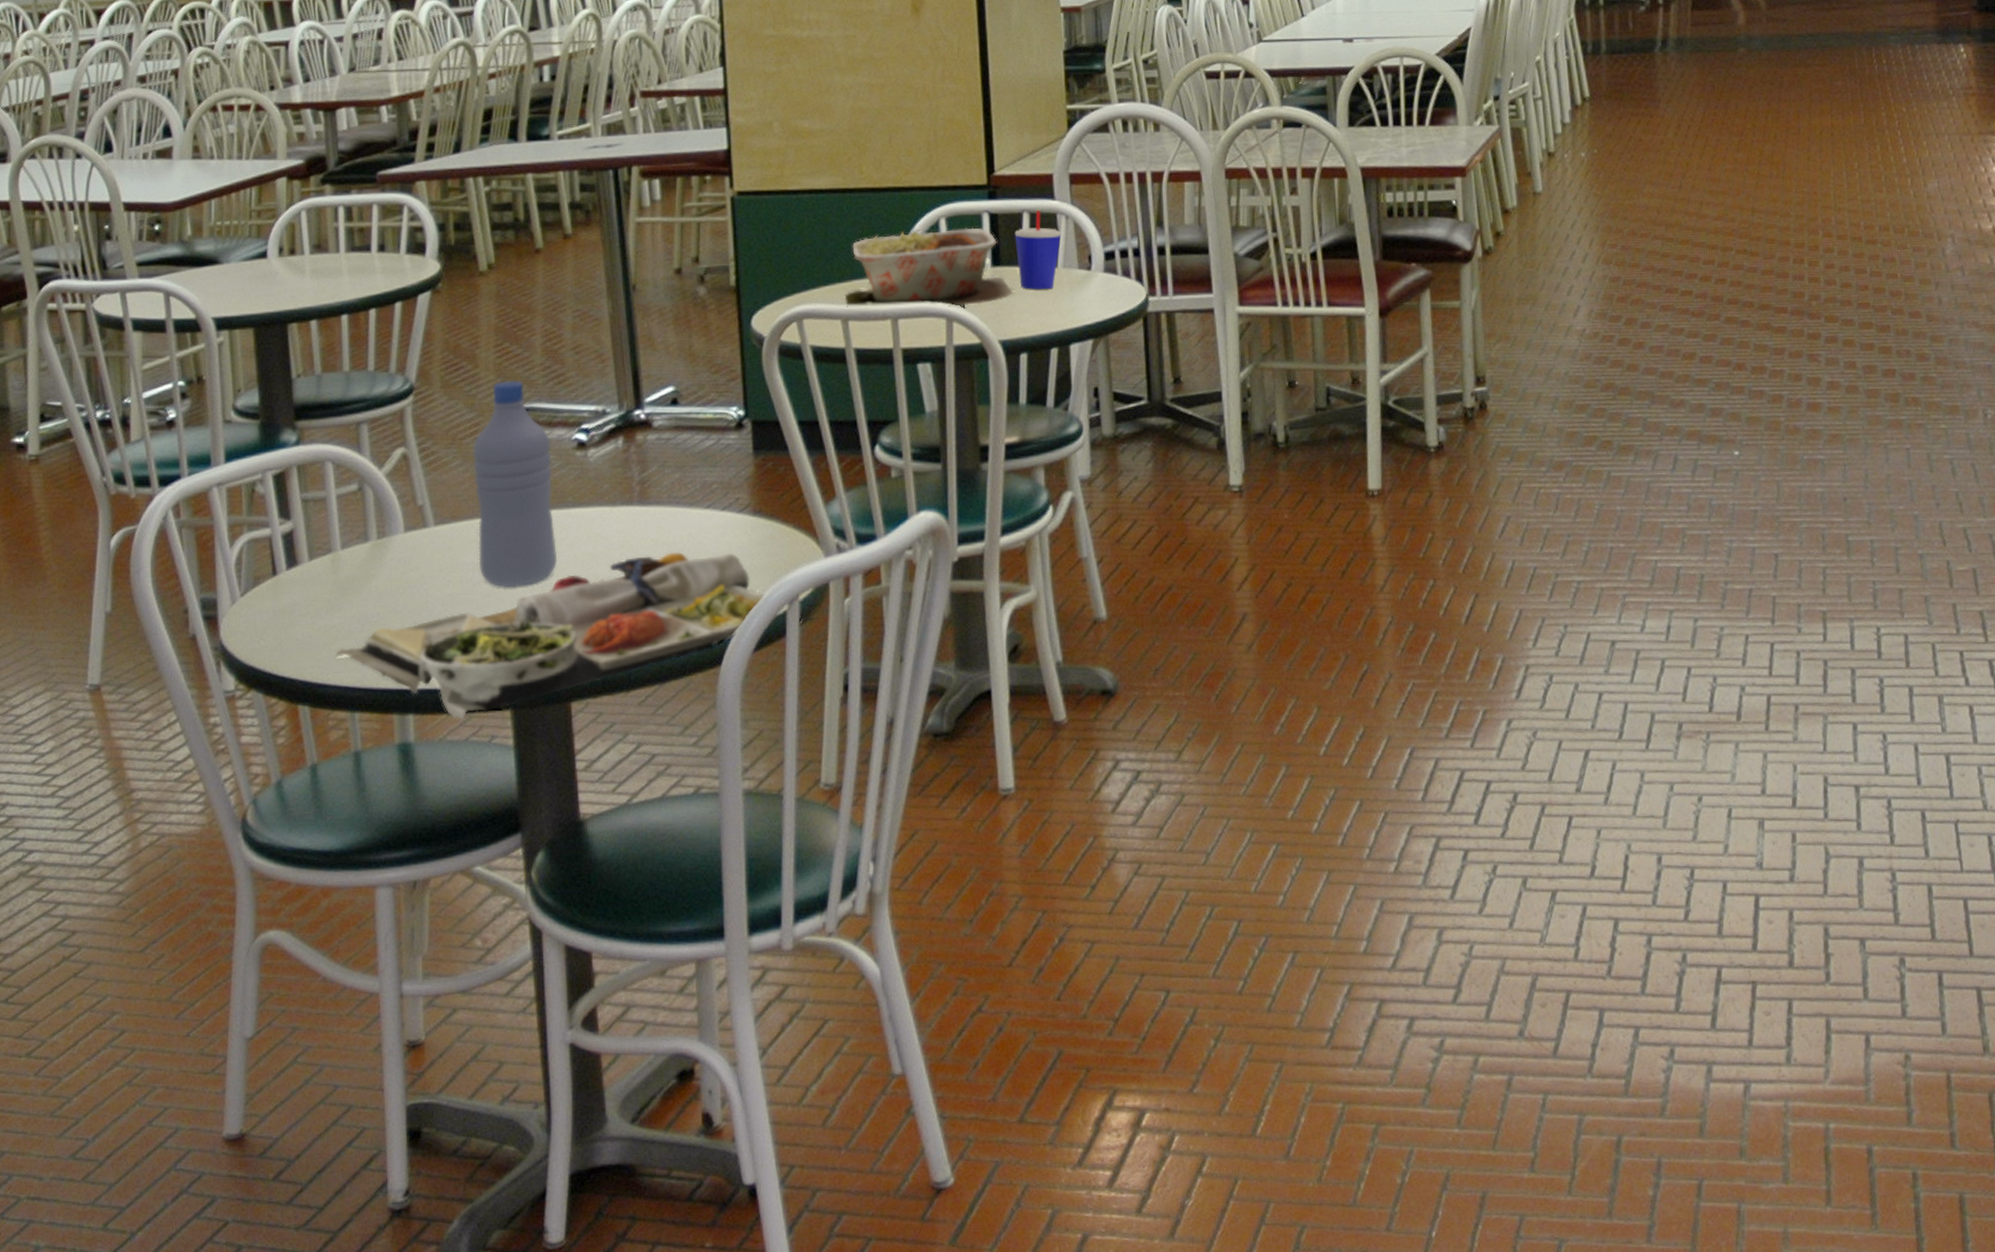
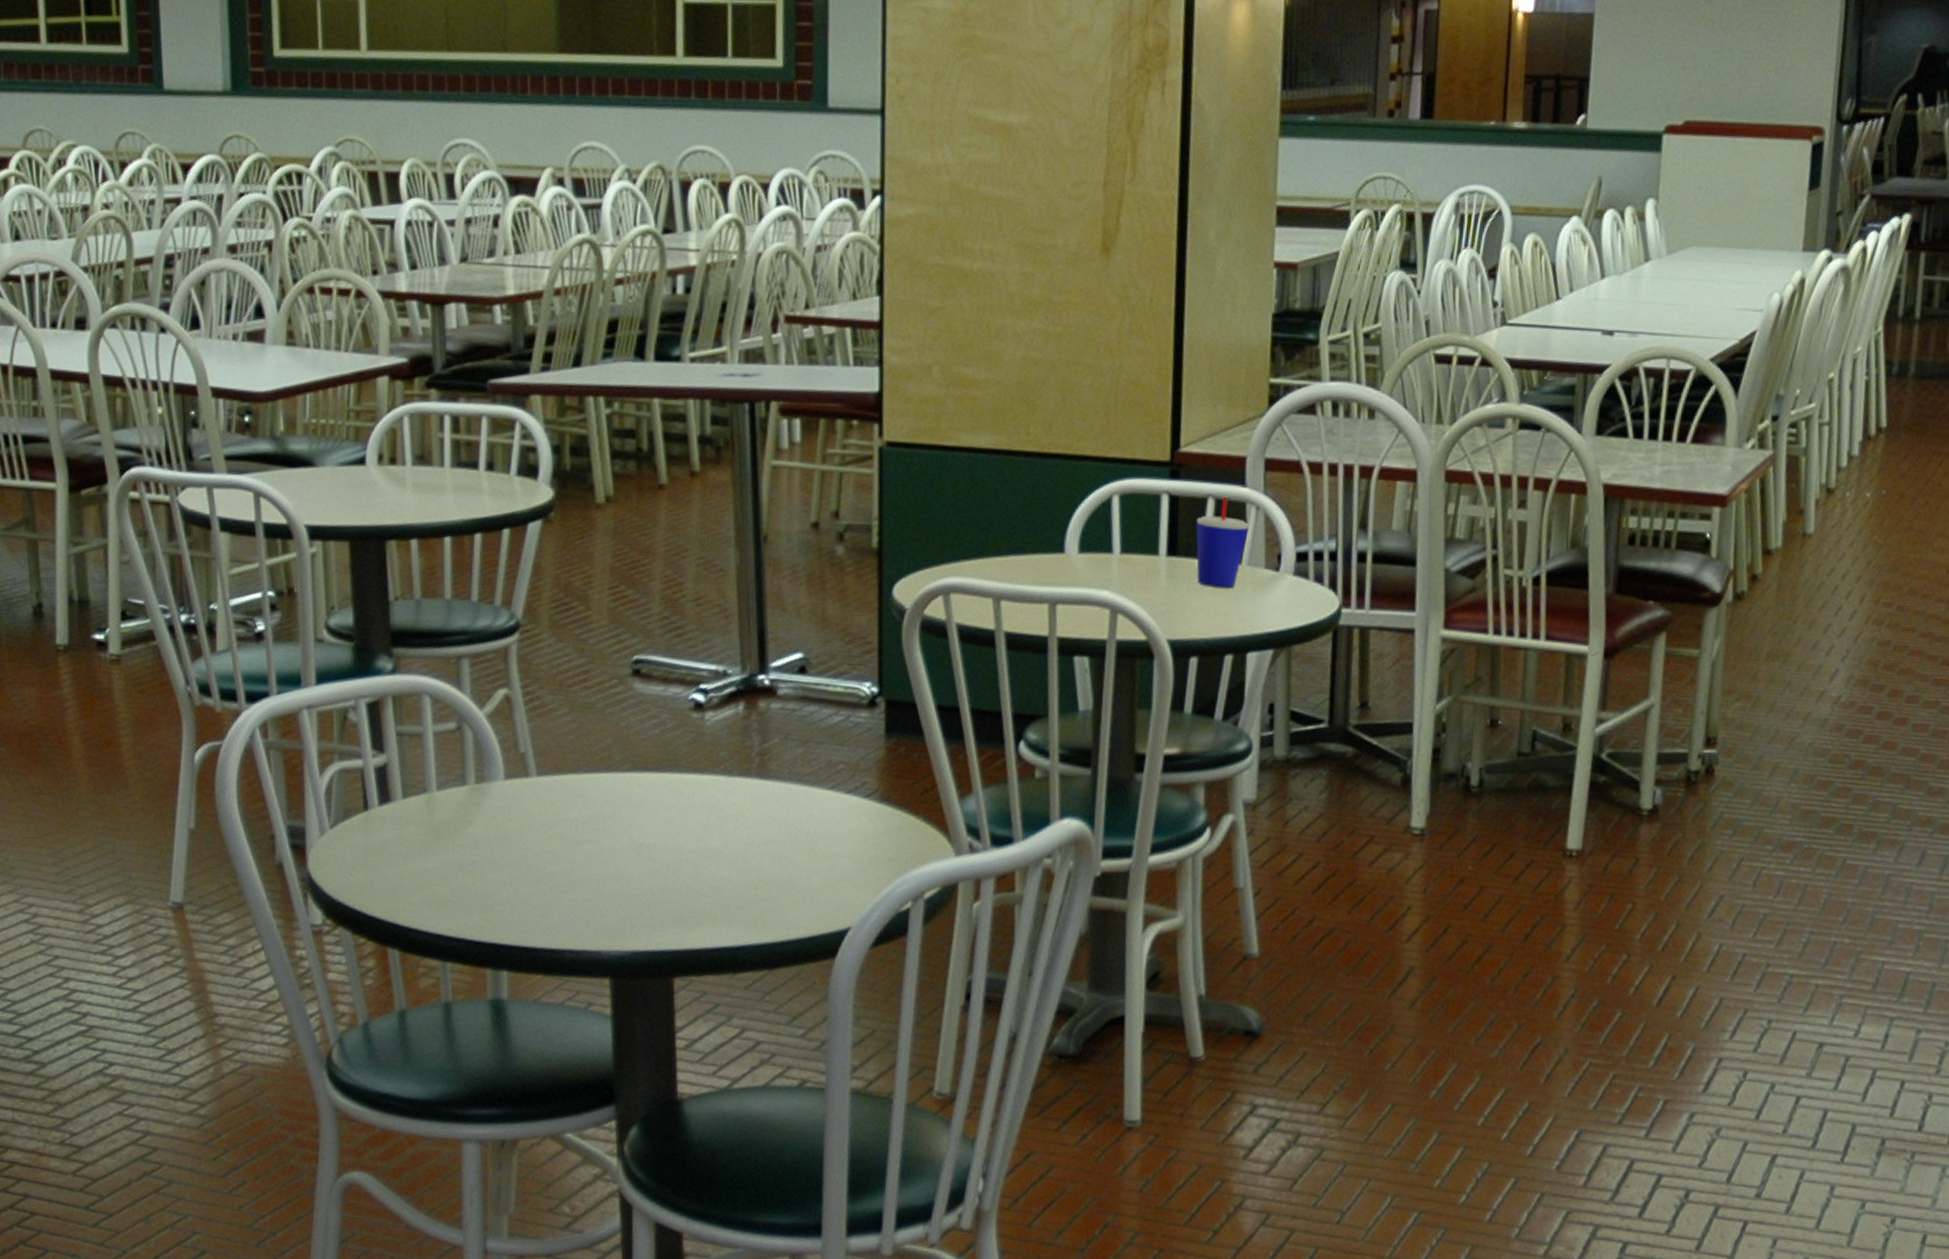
food tray: present [335,552,817,721] -> none [428,832,942,983]
water bottle: present [473,380,558,588] -> none [580,627,667,851]
takeout container: present [844,227,1014,307] -> none [998,505,1189,598]

